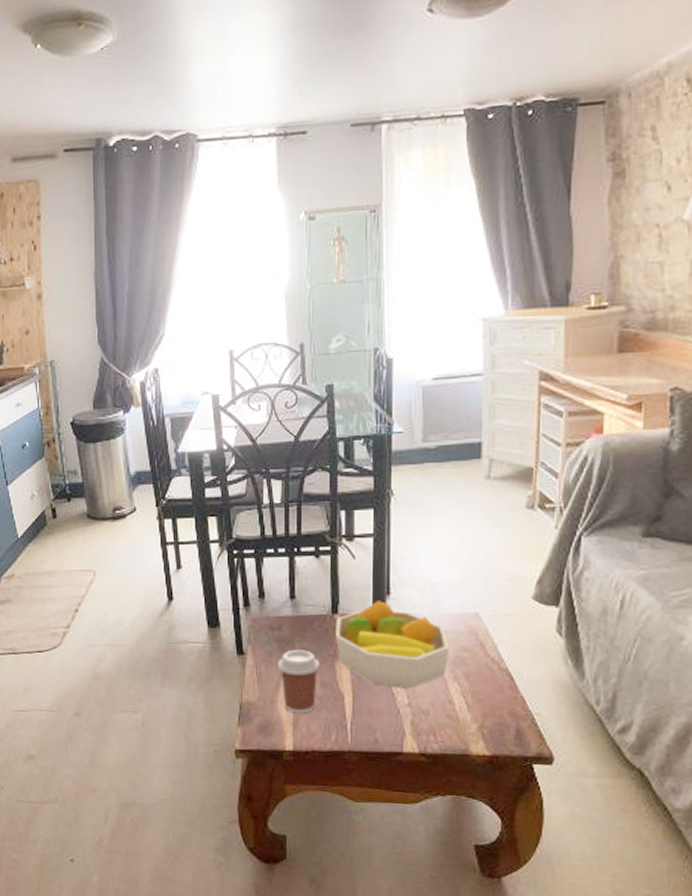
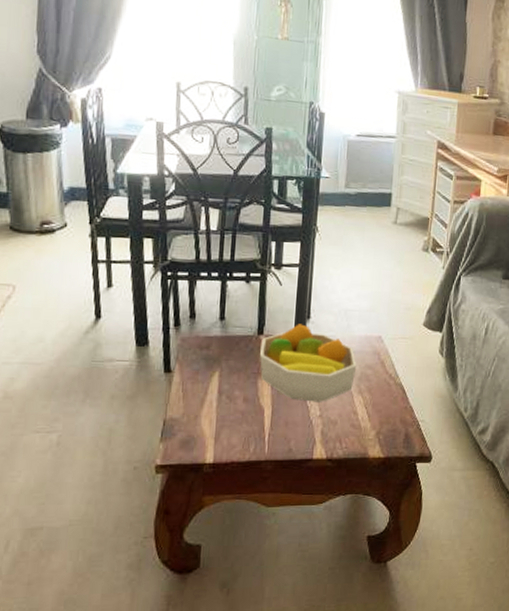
coffee cup: present [278,649,320,714] -> none [204,367,244,428]

